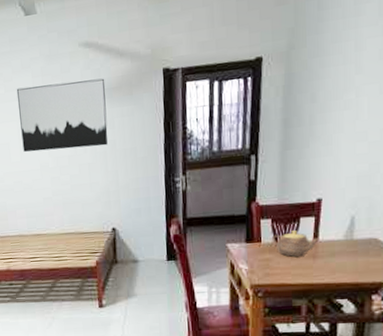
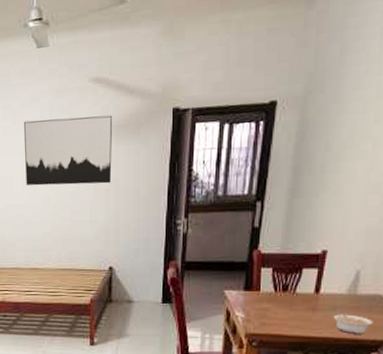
teapot: present [271,230,321,257] -> none [270,281,322,308]
legume: none [333,256,371,278] -> present [333,310,373,334]

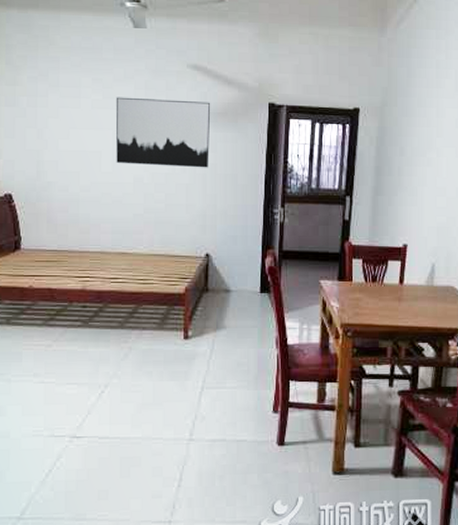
legume: present [333,310,373,334] -> none [415,300,448,323]

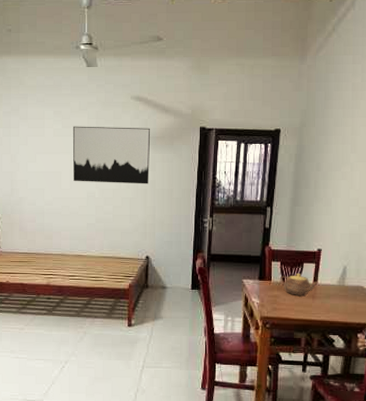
teapot: none [361,273,406,298] -> present [279,274,319,295]

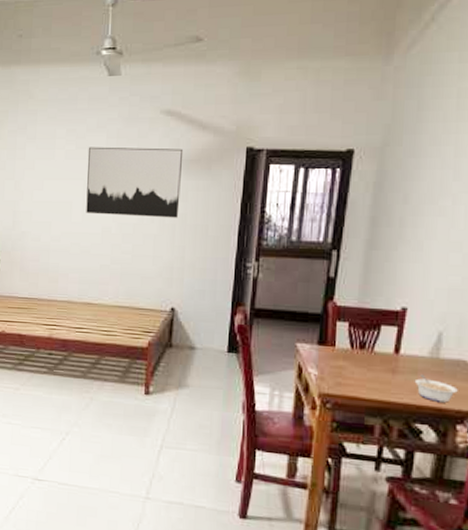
teapot: present [279,274,319,295] -> none [346,339,403,369]
legume: none [328,298,358,318] -> present [414,374,458,403]

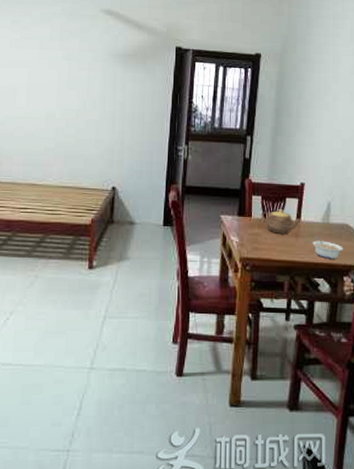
wall art: present [86,147,184,218] -> none [30,37,122,106]
teapot: none [346,339,403,369] -> present [260,209,303,234]

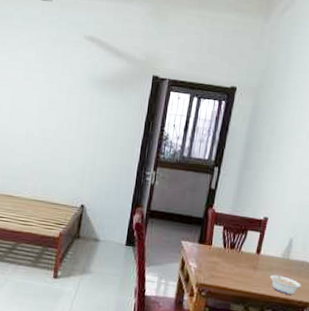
teapot: present [260,209,303,234] -> none [220,241,263,265]

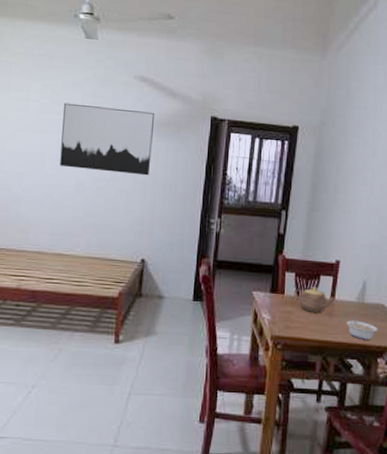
wall art: none [13,59,101,129] -> present [59,103,155,176]
teapot: none [220,241,263,265] -> present [293,287,337,313]

